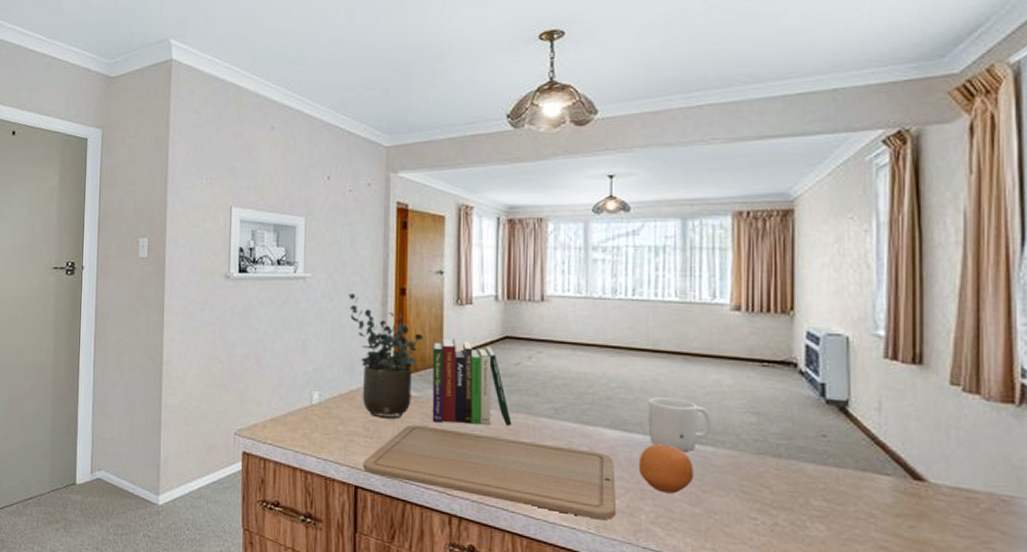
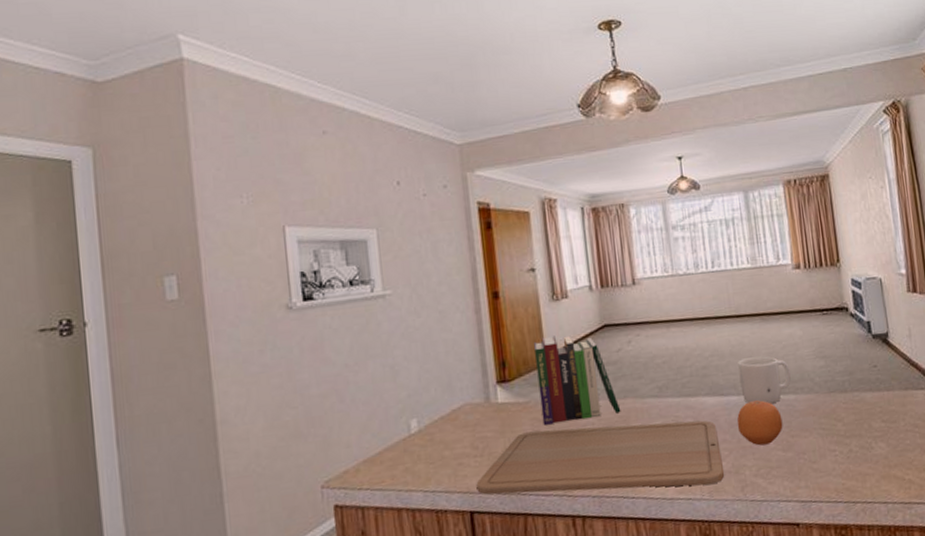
potted plant: present [348,293,424,419] -> none [436,305,524,434]

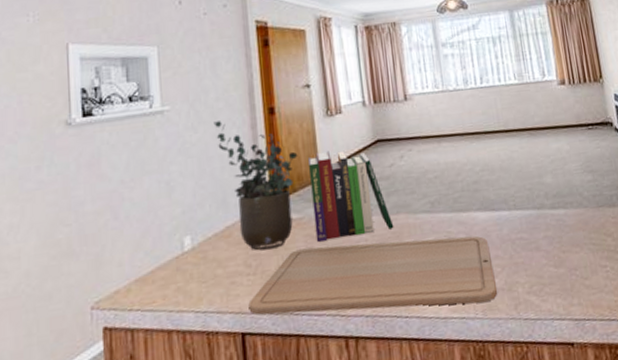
potted plant: none [436,305,524,434] -> present [213,121,298,251]
fruit: present [737,400,783,446] -> none [508,215,554,262]
mug: present [738,356,792,403] -> none [508,170,561,218]

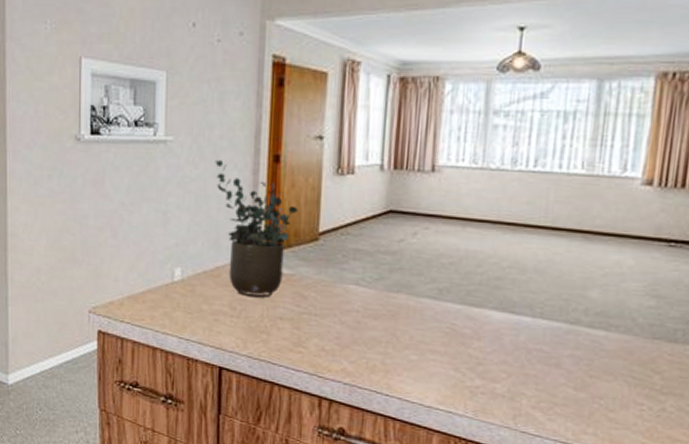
chopping board: present [248,235,497,316] -> none [228,304,499,404]
books: present [308,151,394,242] -> none [304,211,391,307]

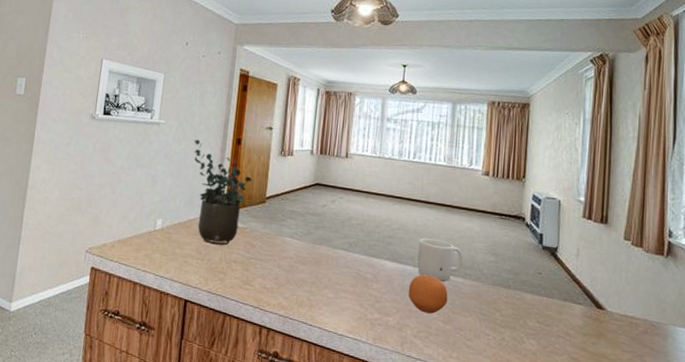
fruit: none [523,327,583,379] -> present [408,274,448,314]
mug: none [538,278,608,335] -> present [417,238,464,281]

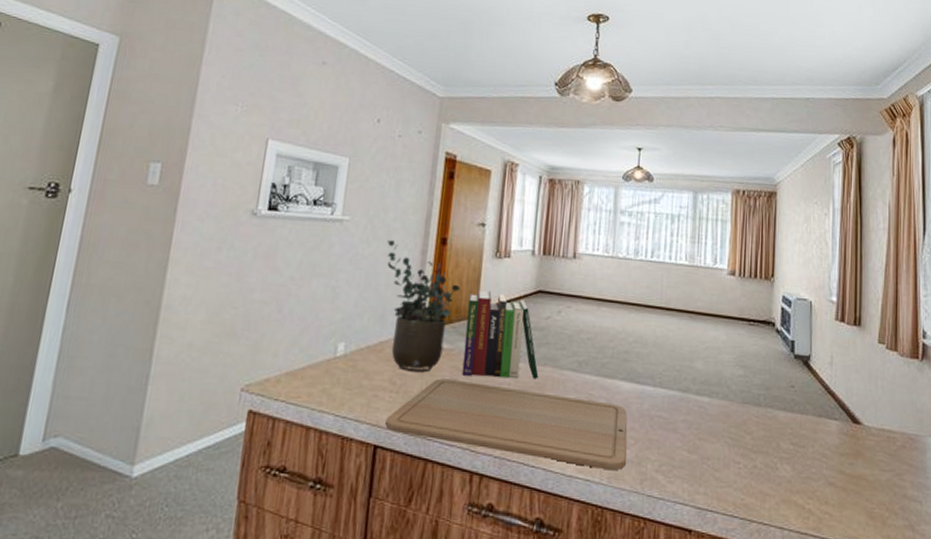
chopping board: none [193,250,391,333] -> present [385,378,628,471]
books: none [253,181,316,255] -> present [461,290,539,379]
fruit: present [408,274,448,314] -> none [647,395,693,442]
mug: present [417,238,464,281] -> none [657,351,710,402]

